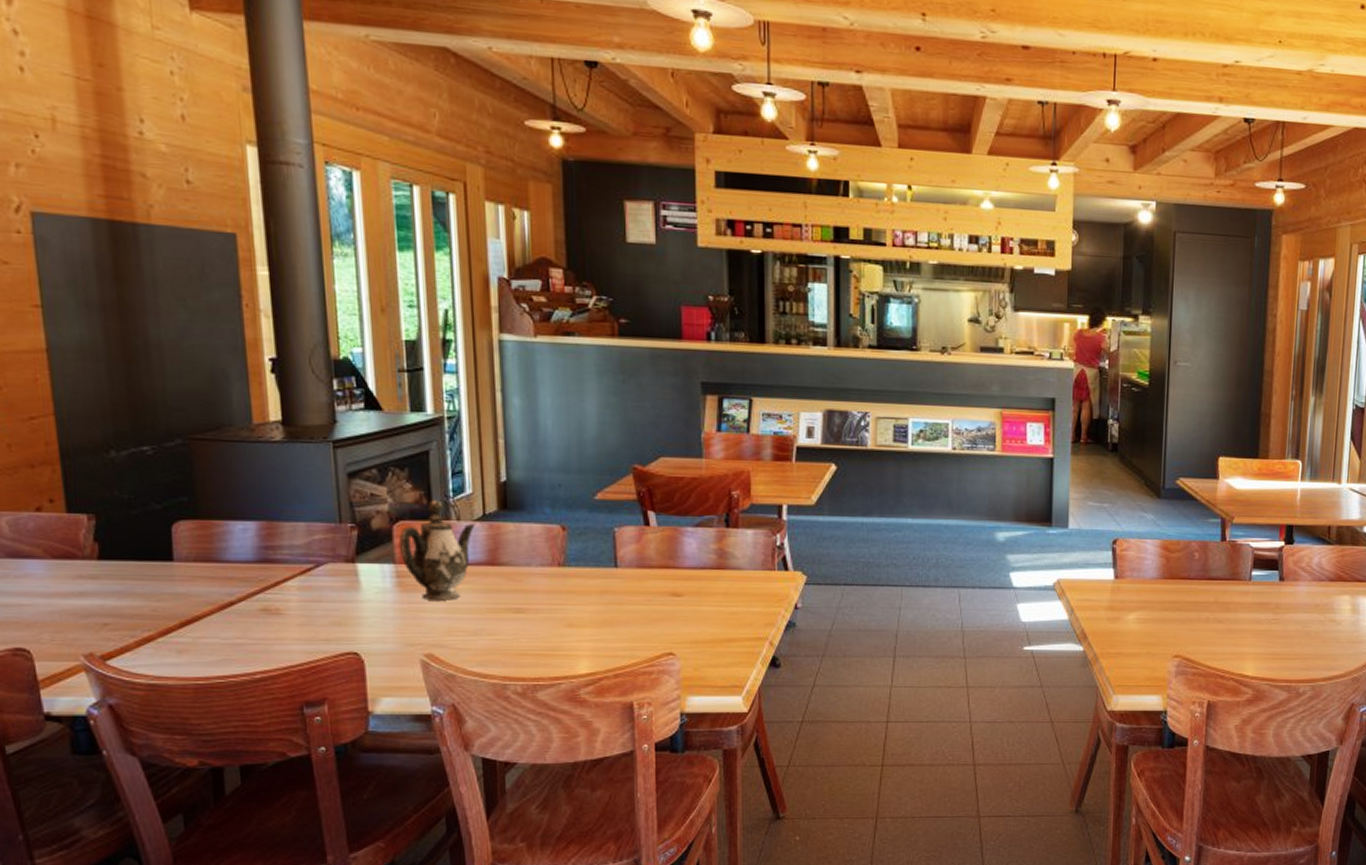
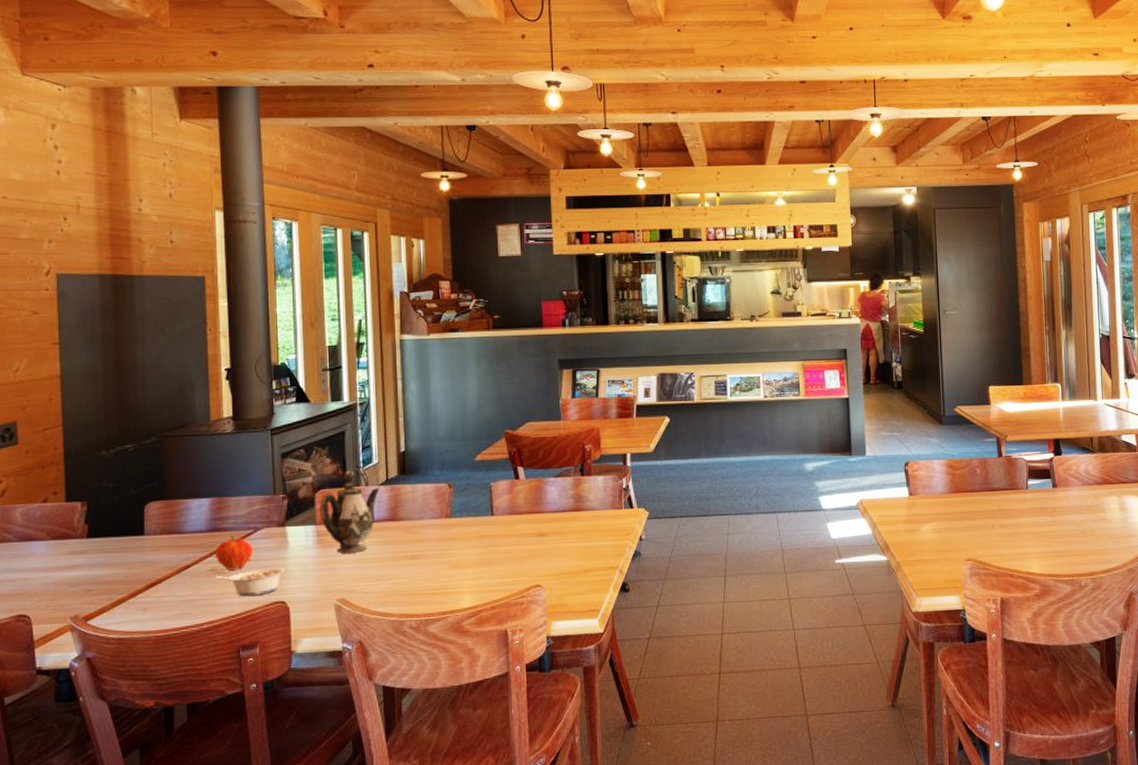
fruit: none [266,568,316,612] -> present [214,534,253,571]
legume: none [269,612,358,644] -> present [216,568,285,597]

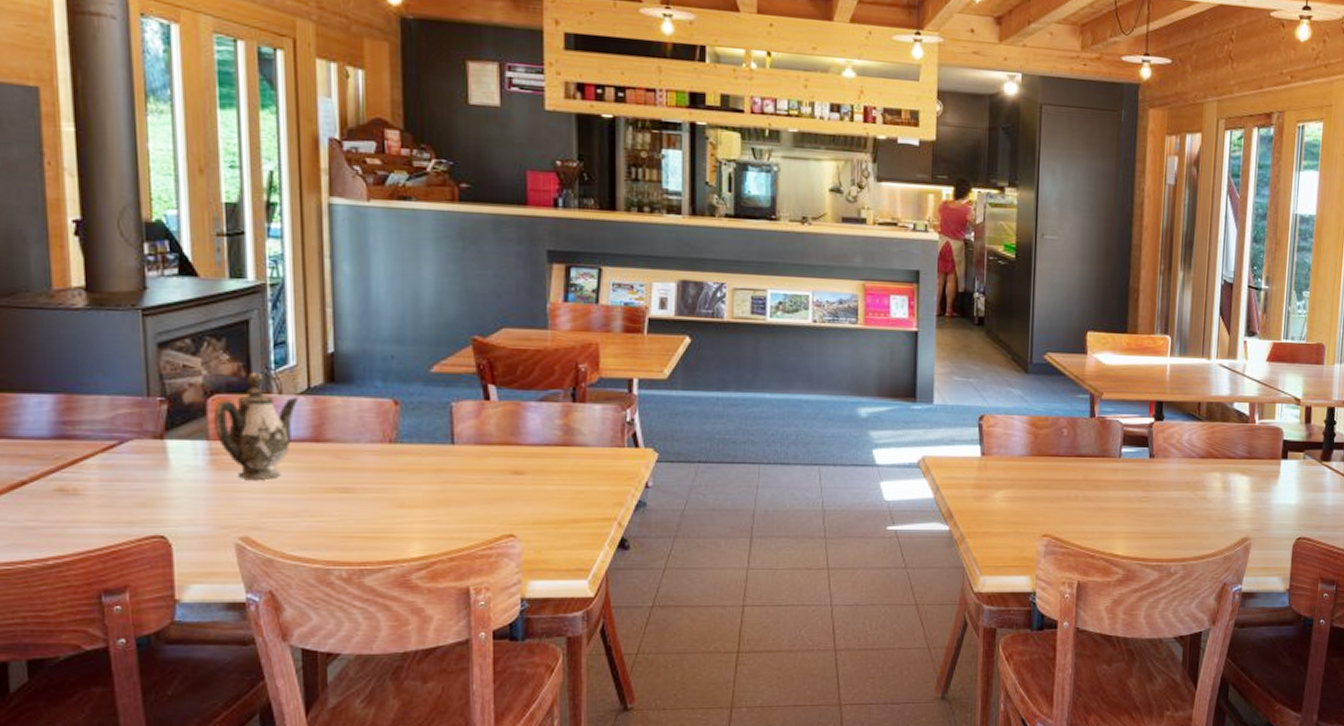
fruit: present [214,534,253,571] -> none [62,445,119,492]
legume: present [216,568,285,597] -> none [66,492,165,527]

